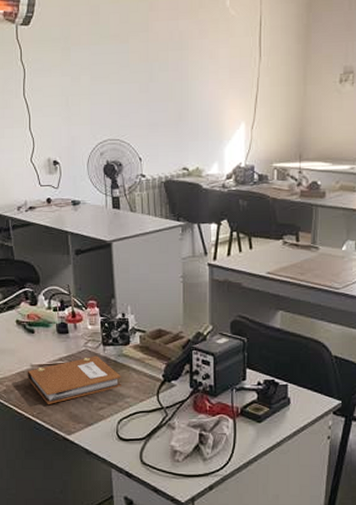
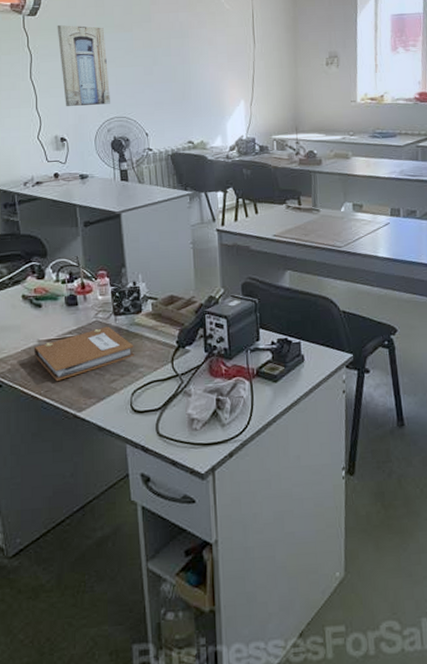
wall art: none [50,35,104,128] -> present [57,24,110,107]

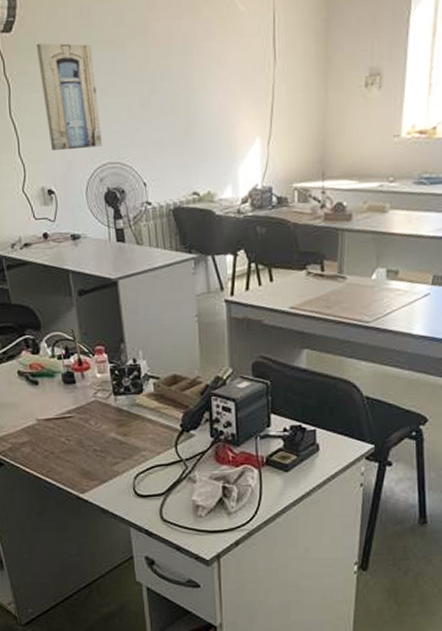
notebook: present [33,326,134,381] -> none [33,406,136,461]

